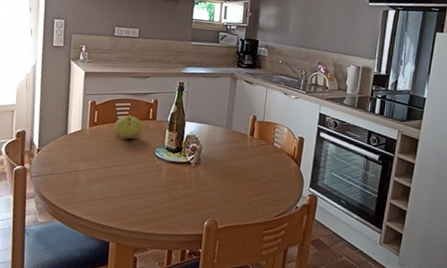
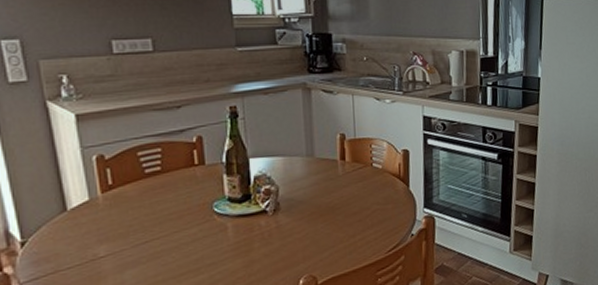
fruit: present [114,115,143,139] -> none [142,165,187,199]

